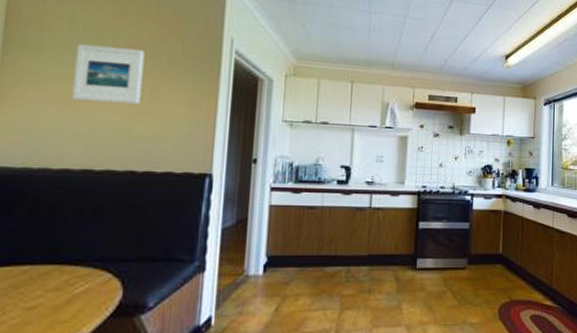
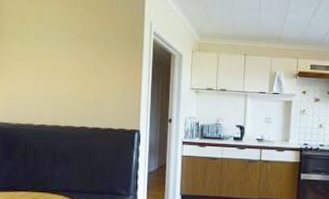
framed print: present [72,44,145,105] -> none [43,32,89,77]

